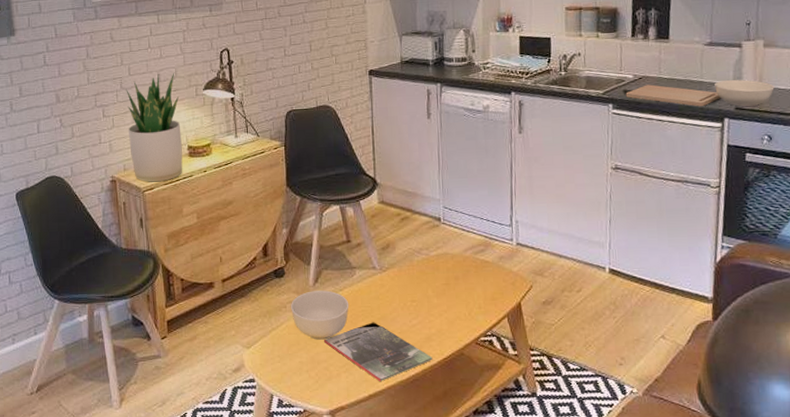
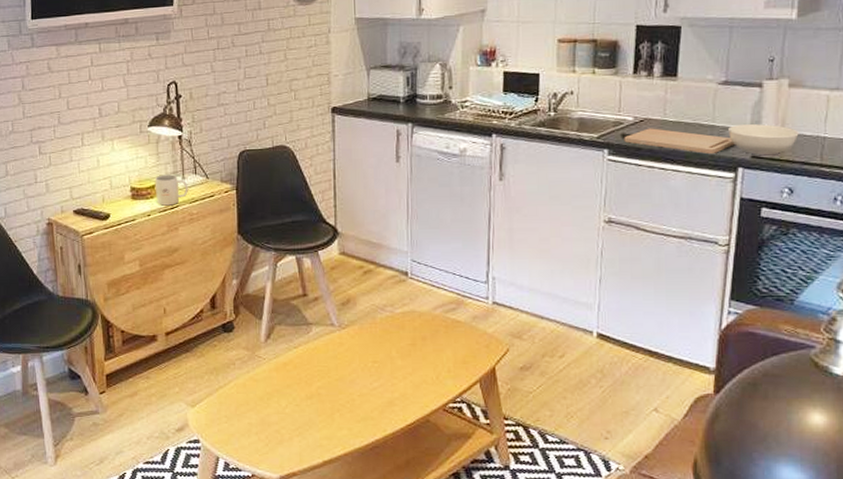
planter: present [126,73,183,182] -> none [64,108,125,226]
mug: none [210,133,241,162] -> present [154,174,188,206]
bowl: present [290,290,349,340] -> none [239,347,304,400]
magazine: present [324,322,433,382] -> none [276,383,395,448]

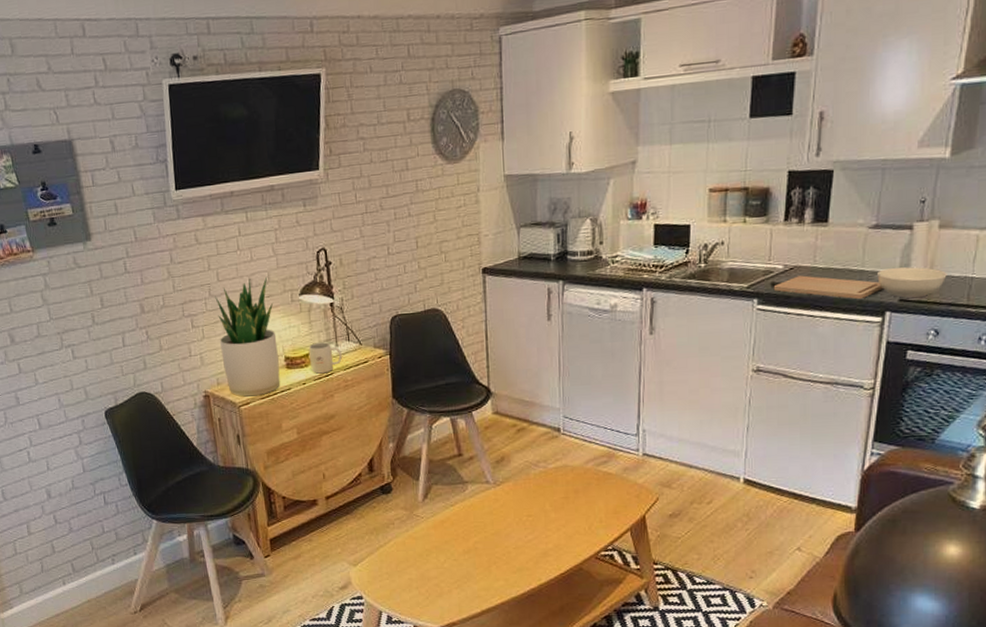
planter: none [64,108,125,226] -> present [215,277,281,397]

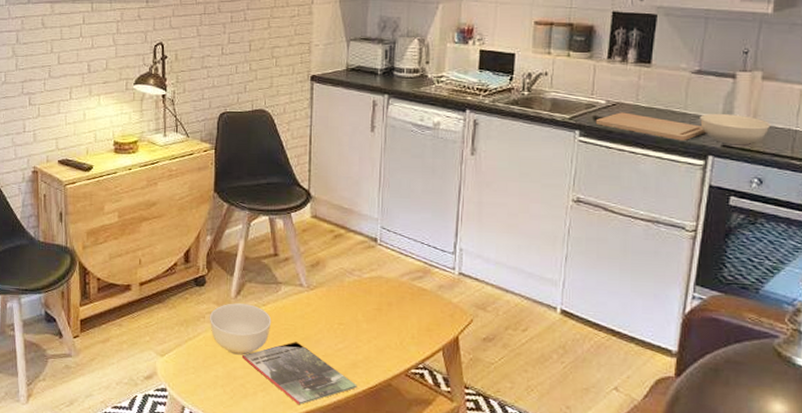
planter: present [215,277,281,397] -> none [54,65,108,177]
mug: present [308,342,342,374] -> none [137,131,169,161]
bowl: none [398,506,461,557] -> present [209,303,272,355]
magazine: none [435,538,549,598] -> present [242,342,357,406]

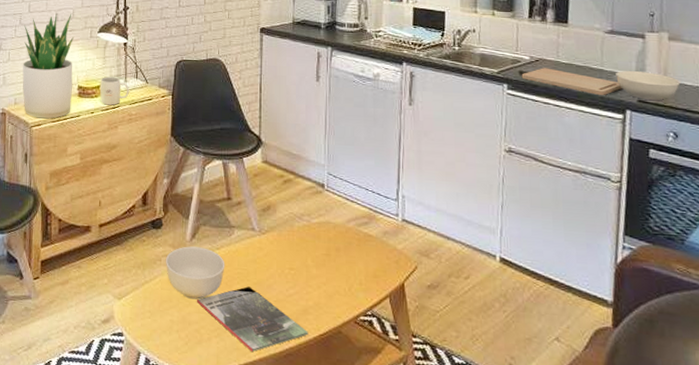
planter: none [54,65,108,177] -> present [22,13,73,119]
mug: none [137,131,169,161] -> present [99,76,129,105]

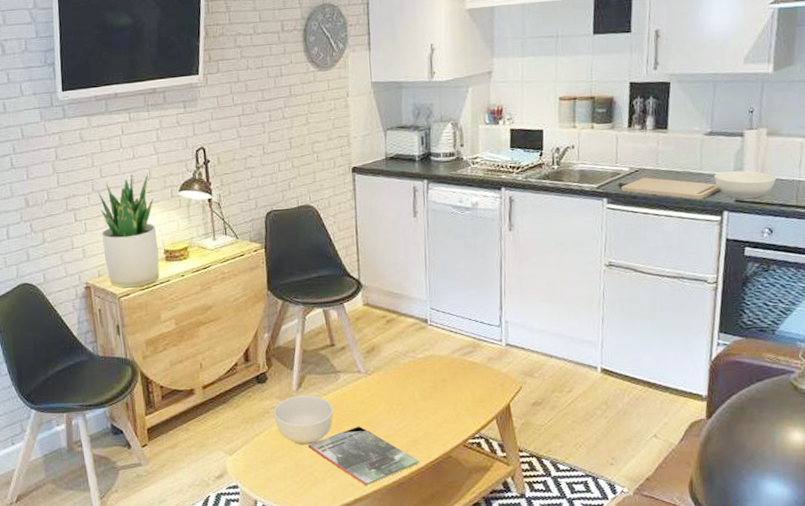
mug: present [99,76,129,105] -> none [187,236,219,266]

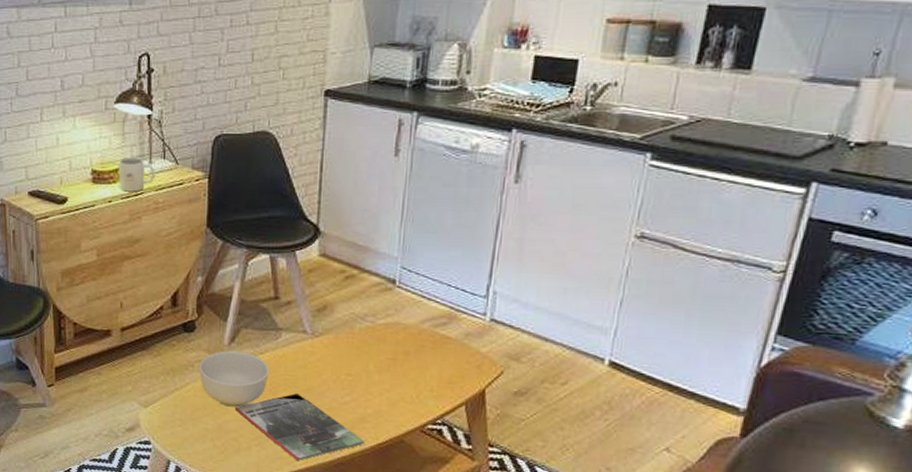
planter: present [98,174,160,288] -> none [22,81,85,210]
mug: none [187,236,219,266] -> present [118,157,155,192]
cutting board: present [621,177,720,200] -> none [672,130,812,165]
bowl: present [714,170,777,200] -> none [806,131,898,170]

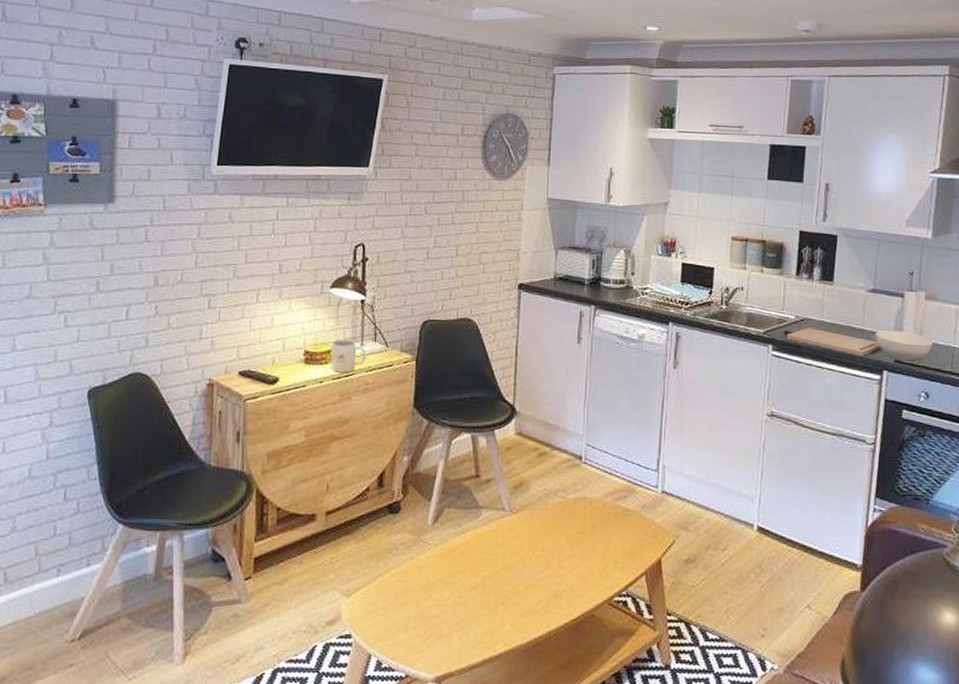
bowl: present [198,351,270,407] -> none [402,531,471,591]
magazine: present [235,393,365,462] -> none [438,573,559,645]
cutting board: none [672,130,812,165] -> present [786,327,881,357]
bowl: none [806,131,898,170] -> present [876,330,934,361]

